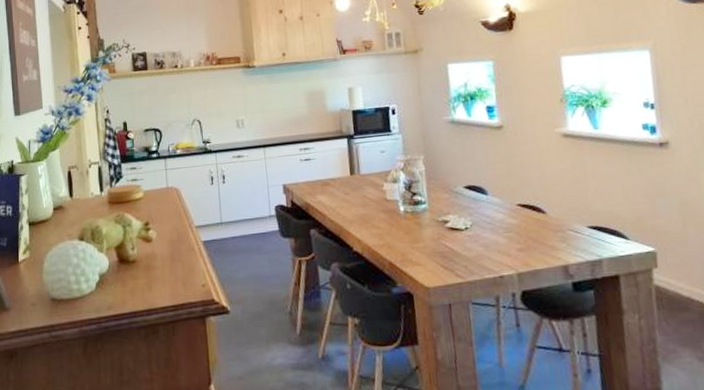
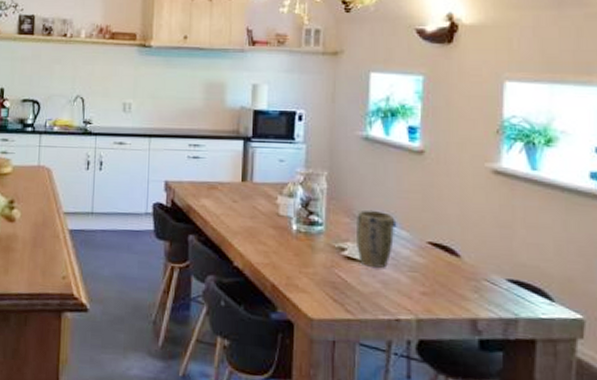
plant pot: none [454,184,489,234] -> present [357,211,394,268]

